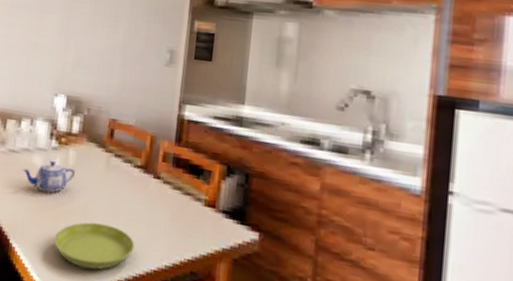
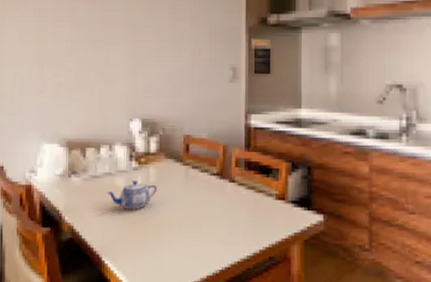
saucer: present [53,222,135,270] -> none [144,229,218,271]

